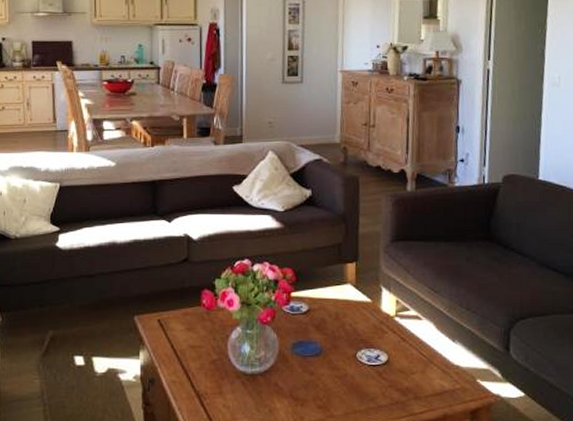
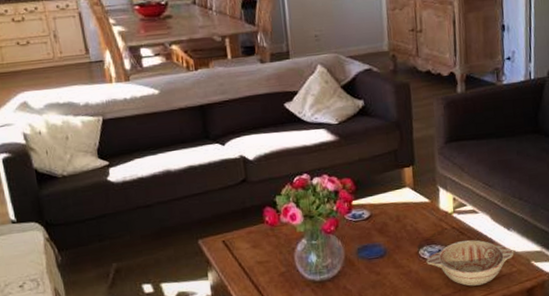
decorative bowl: none [363,347,459,399] -> present [426,240,515,286]

